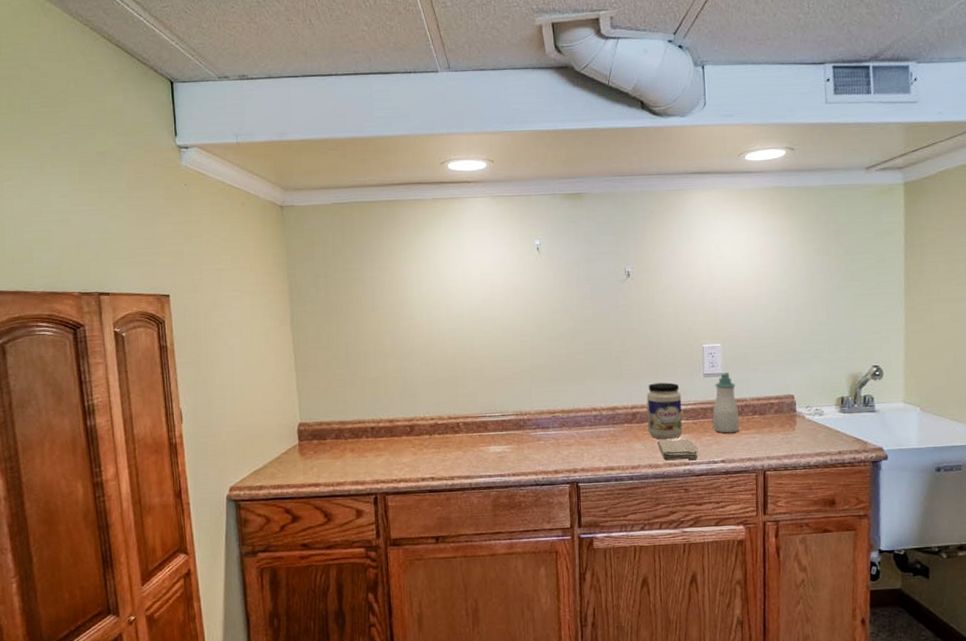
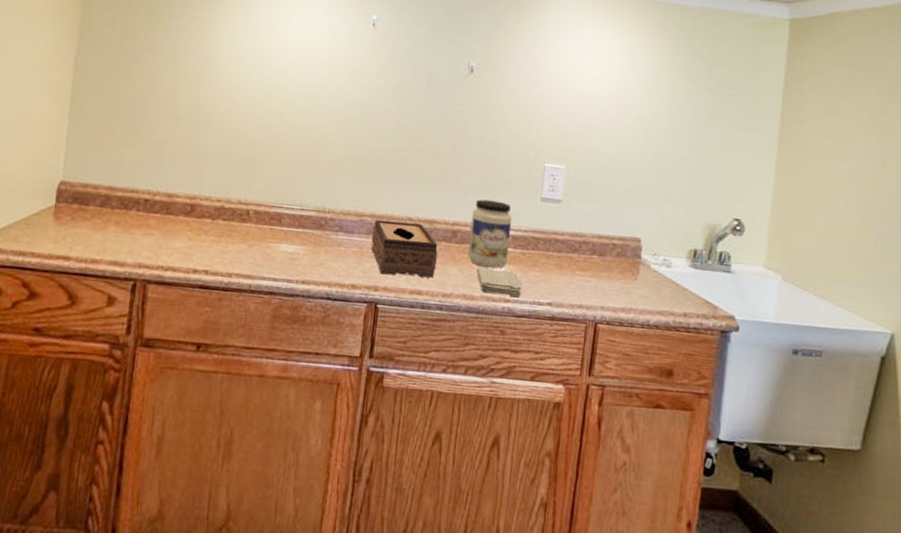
tissue box: none [564,412,623,458] -> present [371,219,438,278]
soap bottle: present [712,372,740,434] -> none [543,199,576,273]

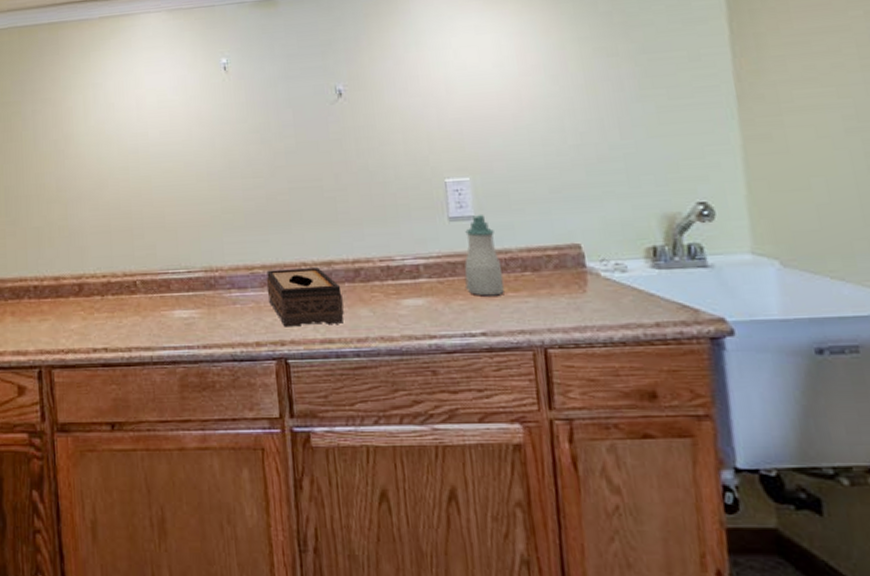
jar: present [468,199,513,268] -> none [372,229,424,303]
washcloth: present [476,266,523,297] -> none [389,303,449,332]
soap bottle: none [543,199,576,273] -> present [464,214,505,296]

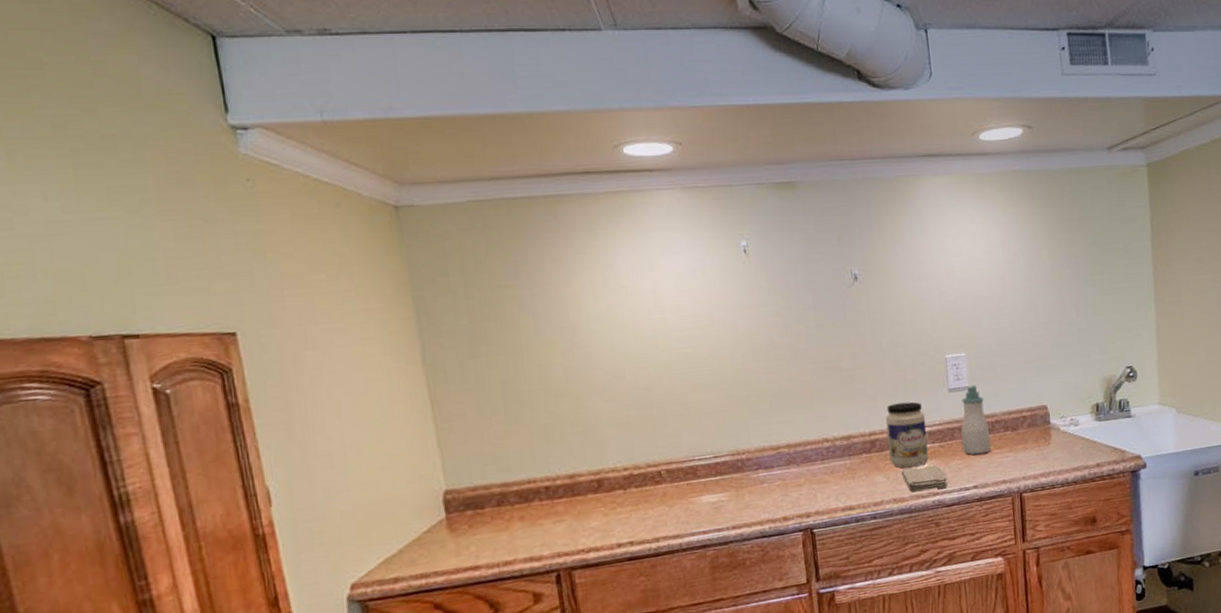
tissue box: present [266,267,344,327] -> none [791,442,862,500]
jar: none [372,229,424,303] -> present [885,401,929,468]
washcloth: none [389,303,449,332] -> present [901,464,949,492]

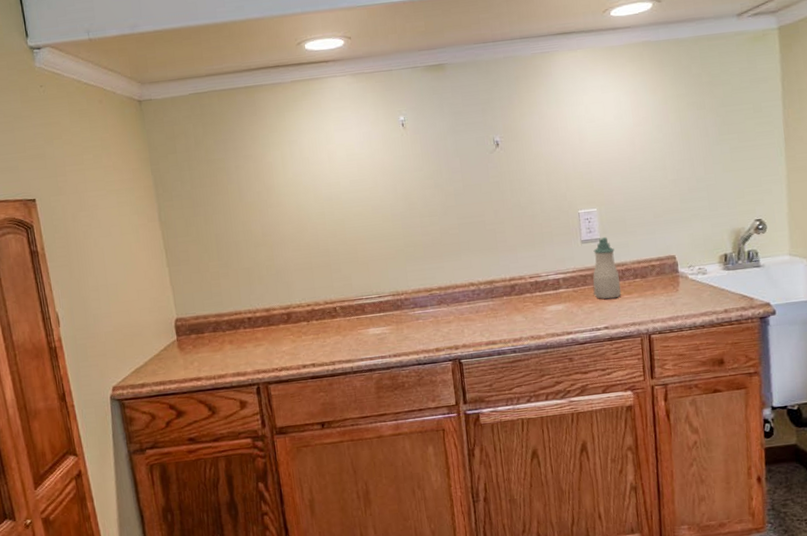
jar: present [885,401,929,468] -> none [524,251,563,310]
washcloth: present [901,464,949,492] -> none [537,307,581,331]

